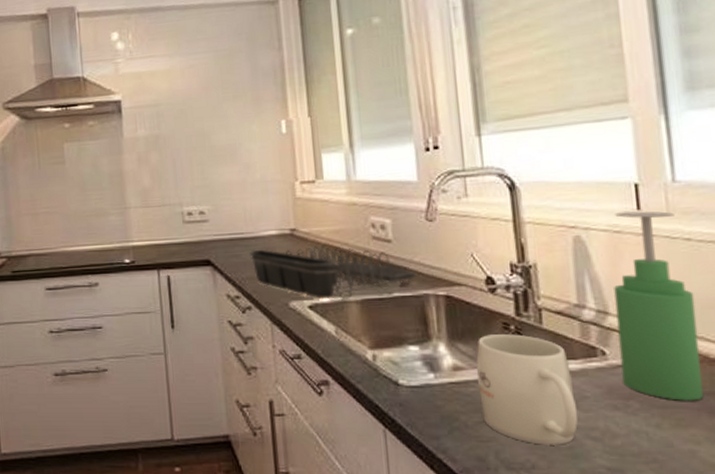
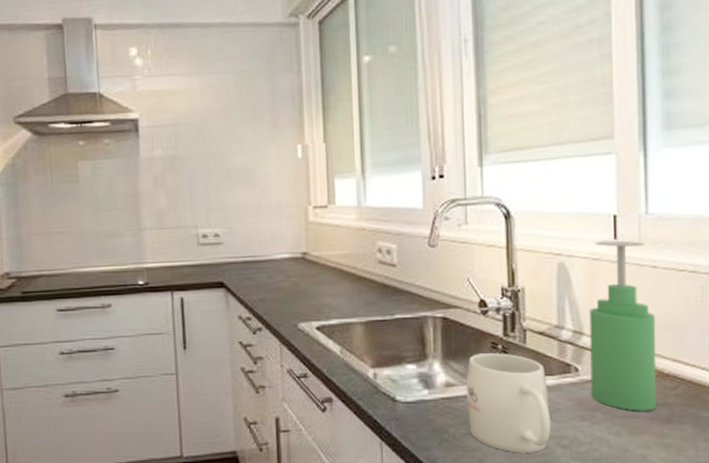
dish rack: present [249,244,417,299] -> none [262,268,418,321]

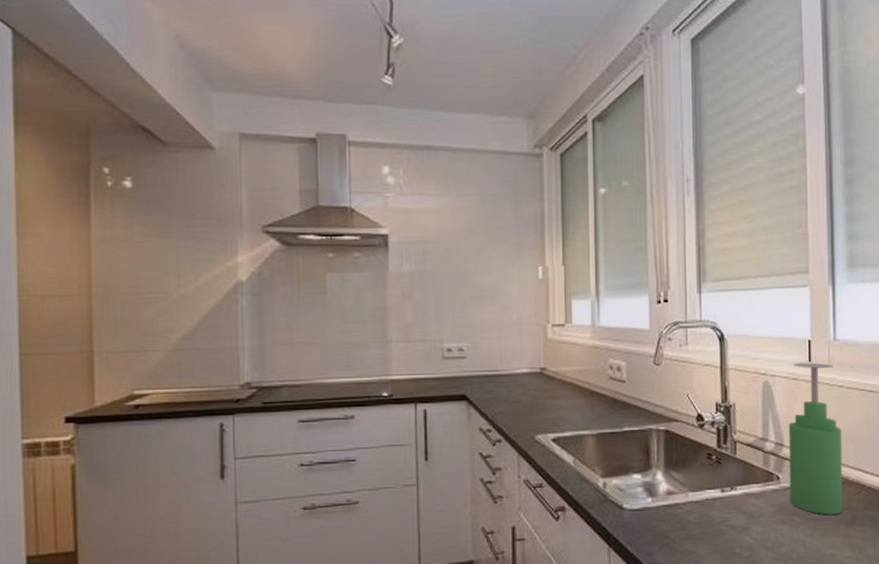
mug: present [466,353,551,453] -> none [685,463,757,556]

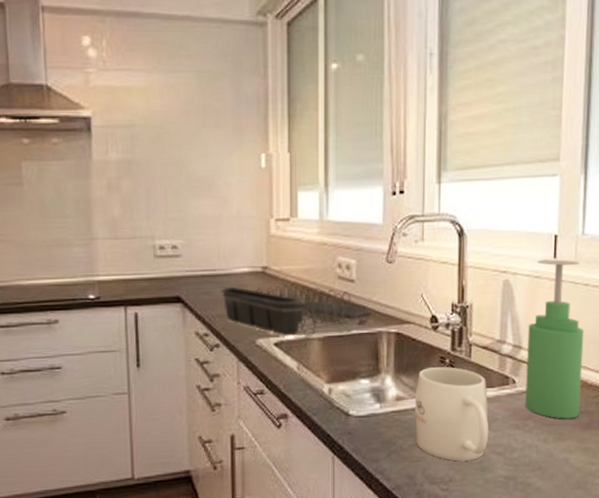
dish rack: none [502,383,644,433] -> present [221,283,374,336]
mug: none [685,463,757,556] -> present [415,367,489,461]

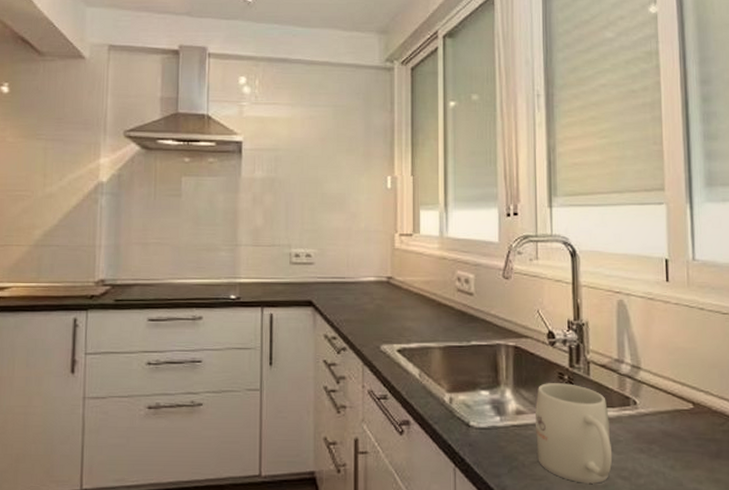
dish rack: present [221,283,374,336] -> none [349,293,493,345]
soap dispenser: present [525,259,584,419] -> none [646,282,707,446]

